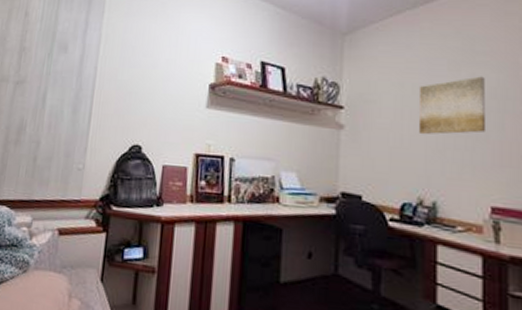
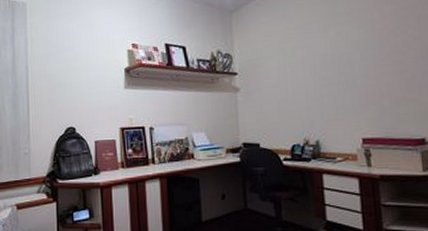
wall art: present [418,76,487,135] -> none [296,33,354,88]

